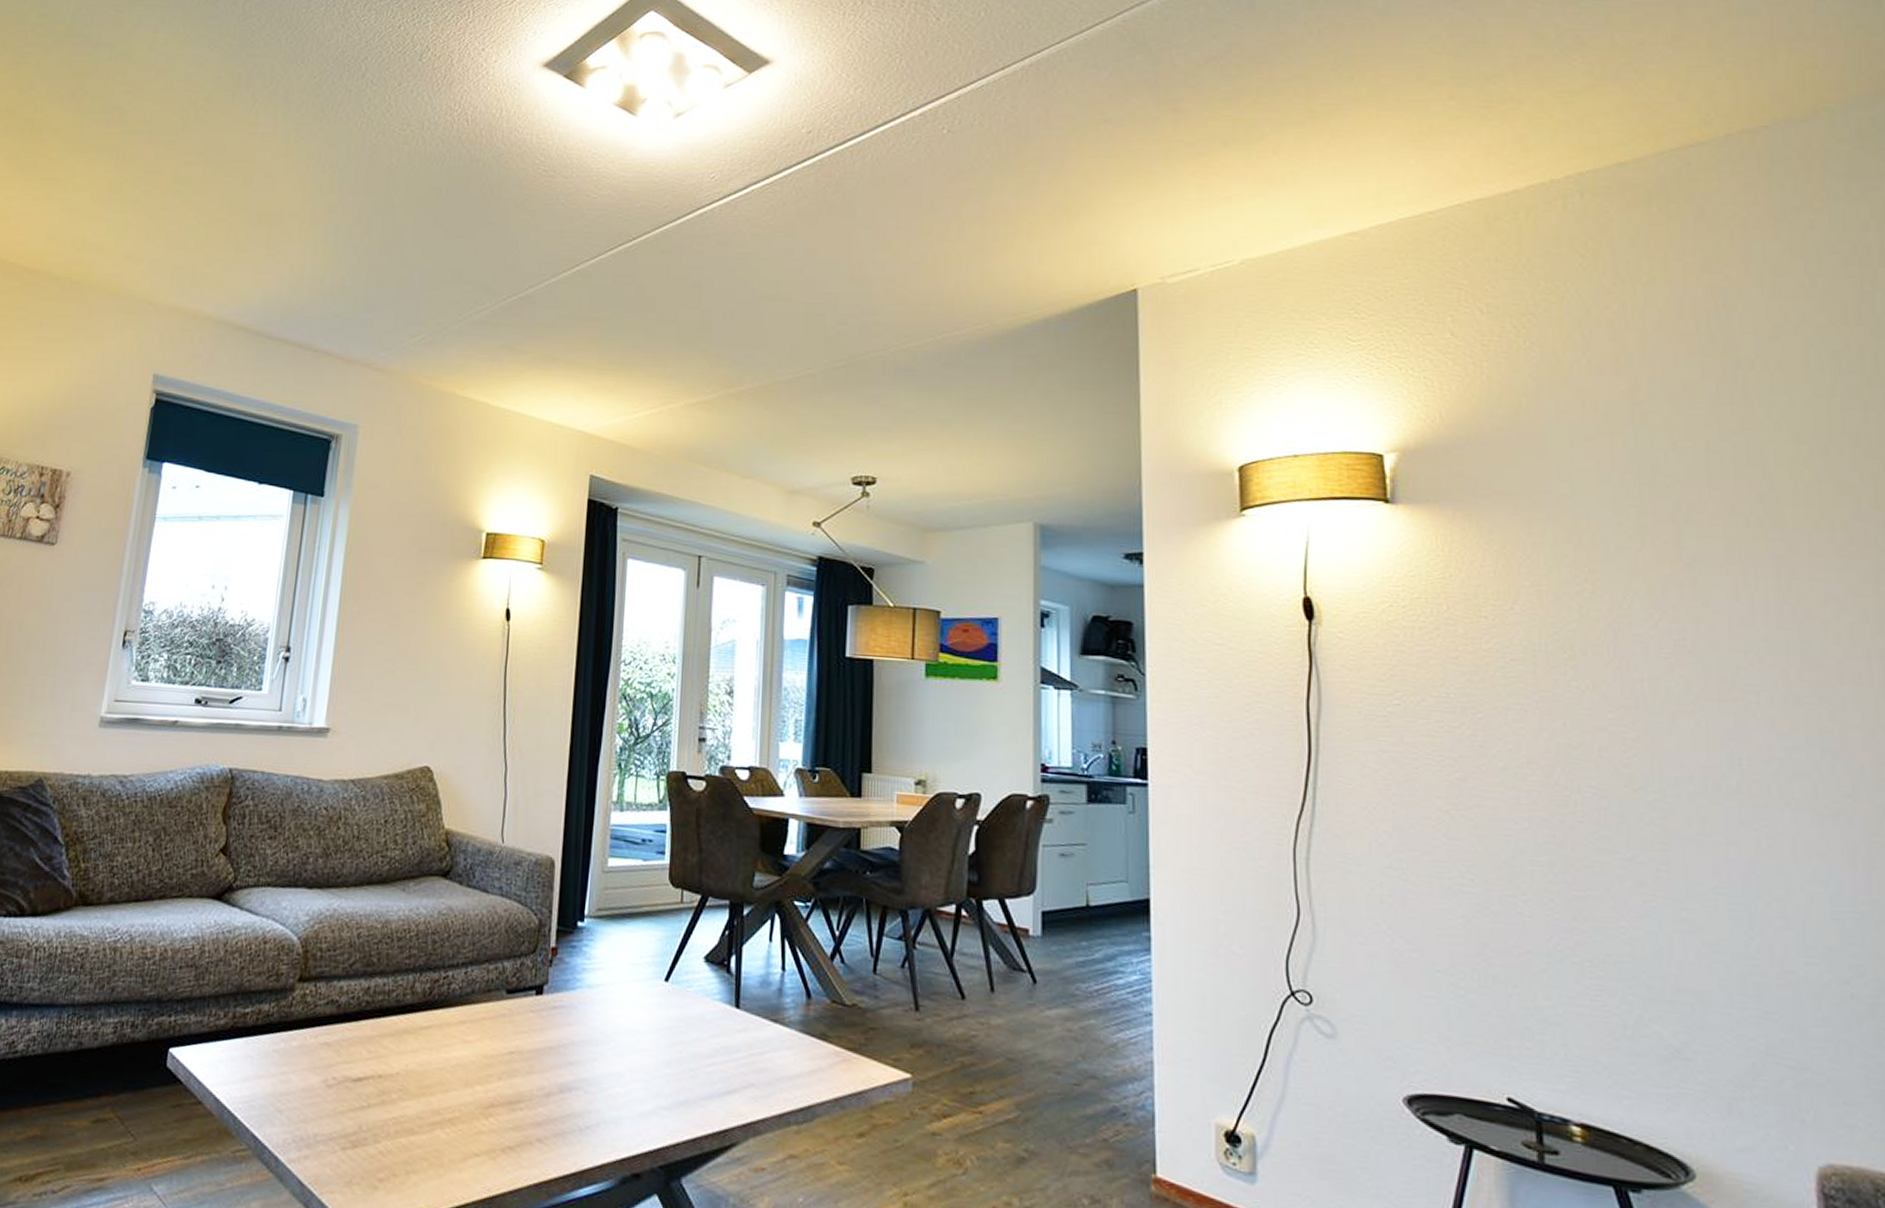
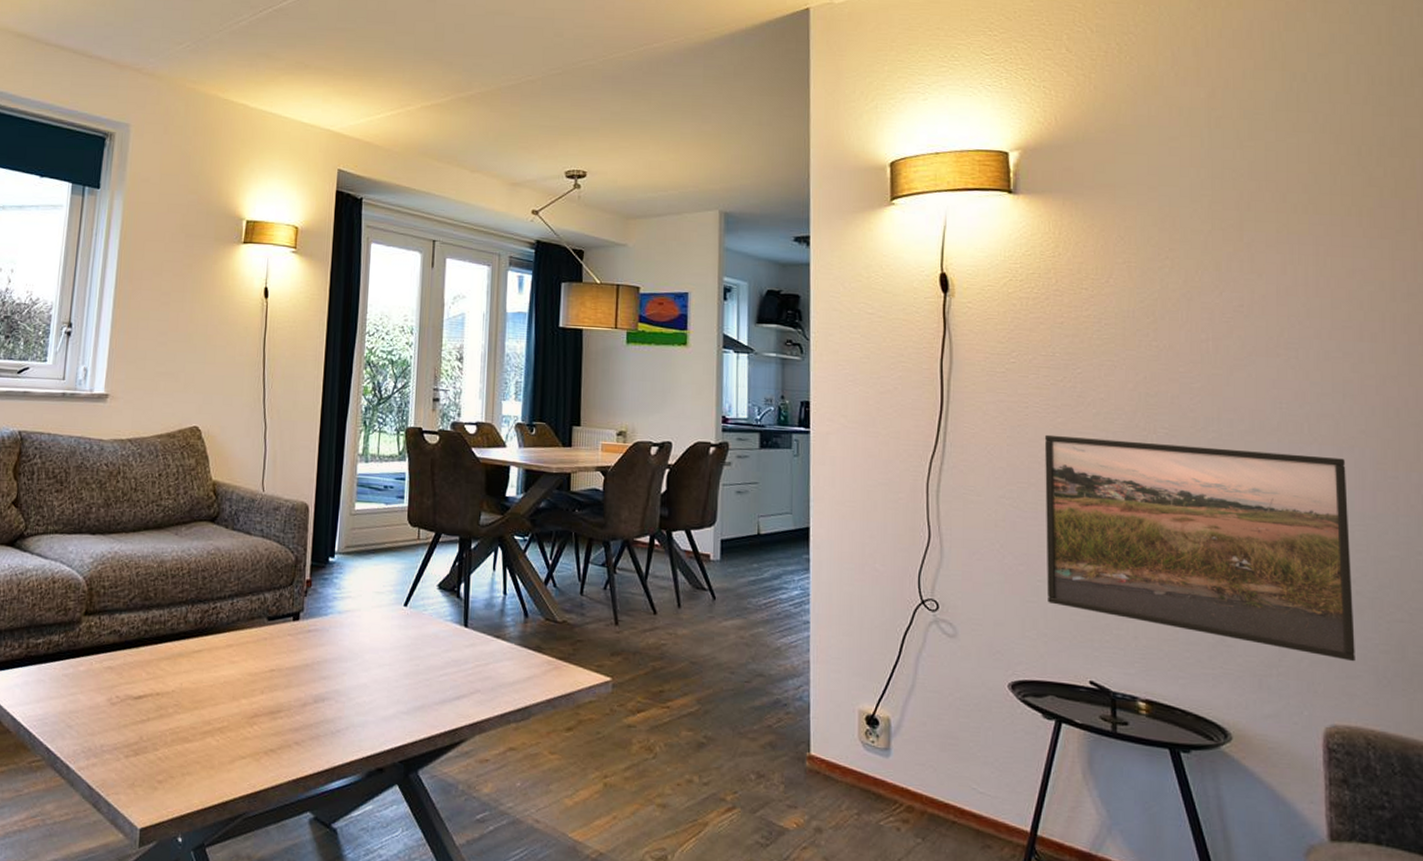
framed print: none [1439,792,1854,1085] -> present [1044,434,1355,662]

